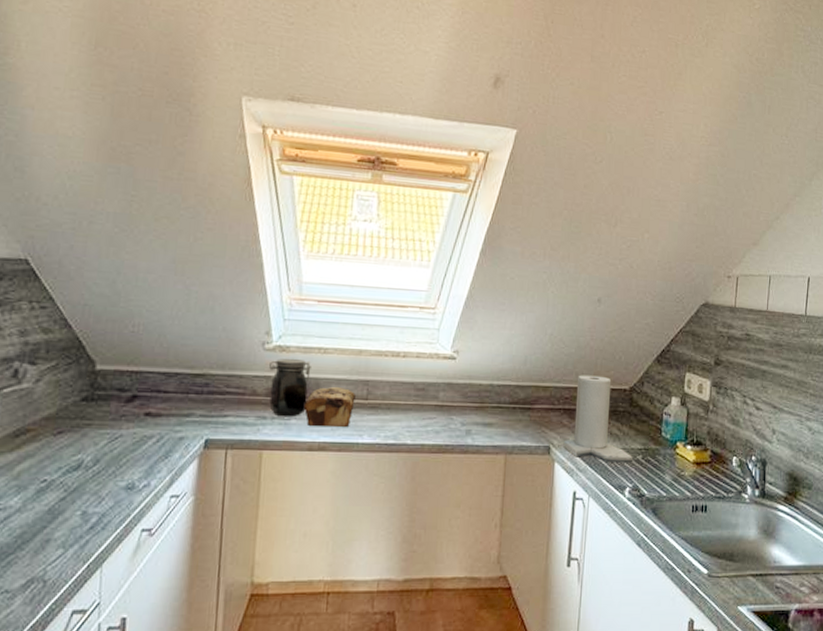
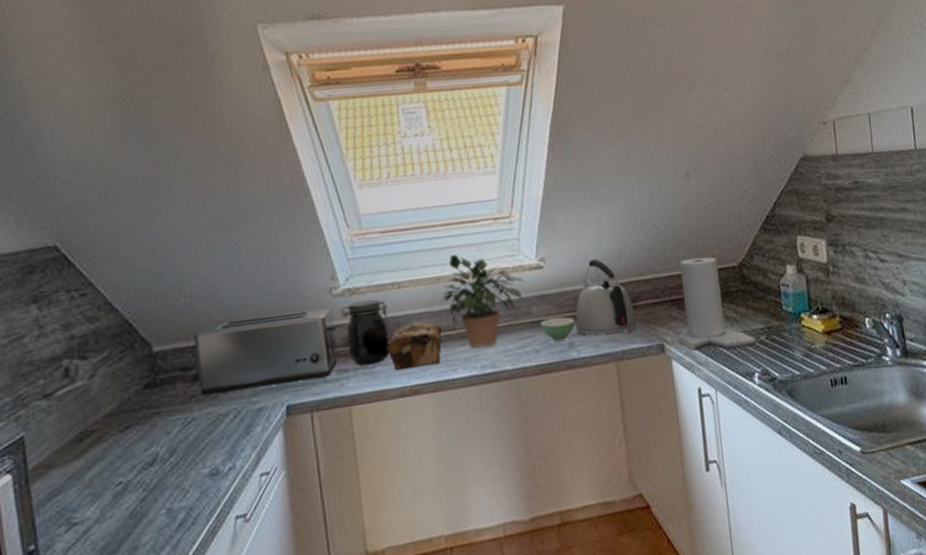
toaster: none [131,352,264,420] -> present [193,306,338,395]
potted plant: none [360,333,437,421] -> present [441,255,525,349]
bowl: none [444,405,476,428] -> present [540,316,576,343]
kettle: none [475,359,530,430] -> present [575,259,637,336]

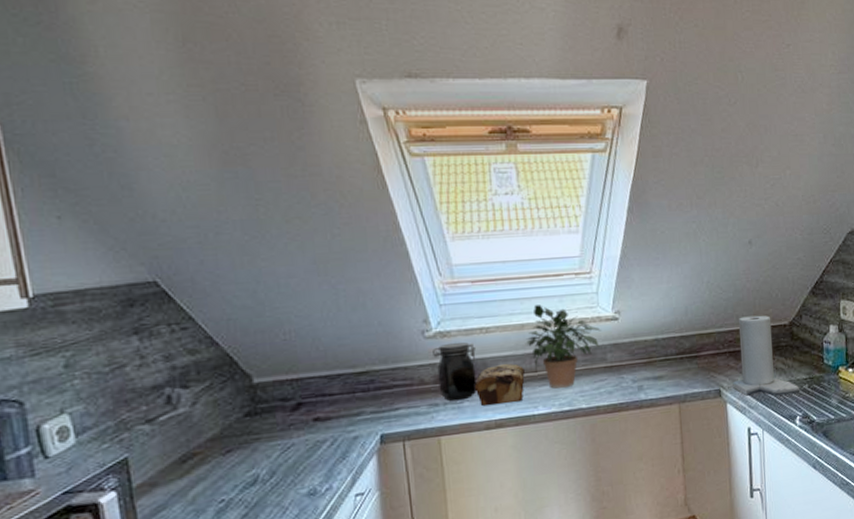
toaster: present [193,306,338,395] -> none [292,347,429,424]
bowl: present [540,316,576,343] -> none [613,363,645,386]
kettle: present [575,259,637,336] -> none [645,313,698,380]

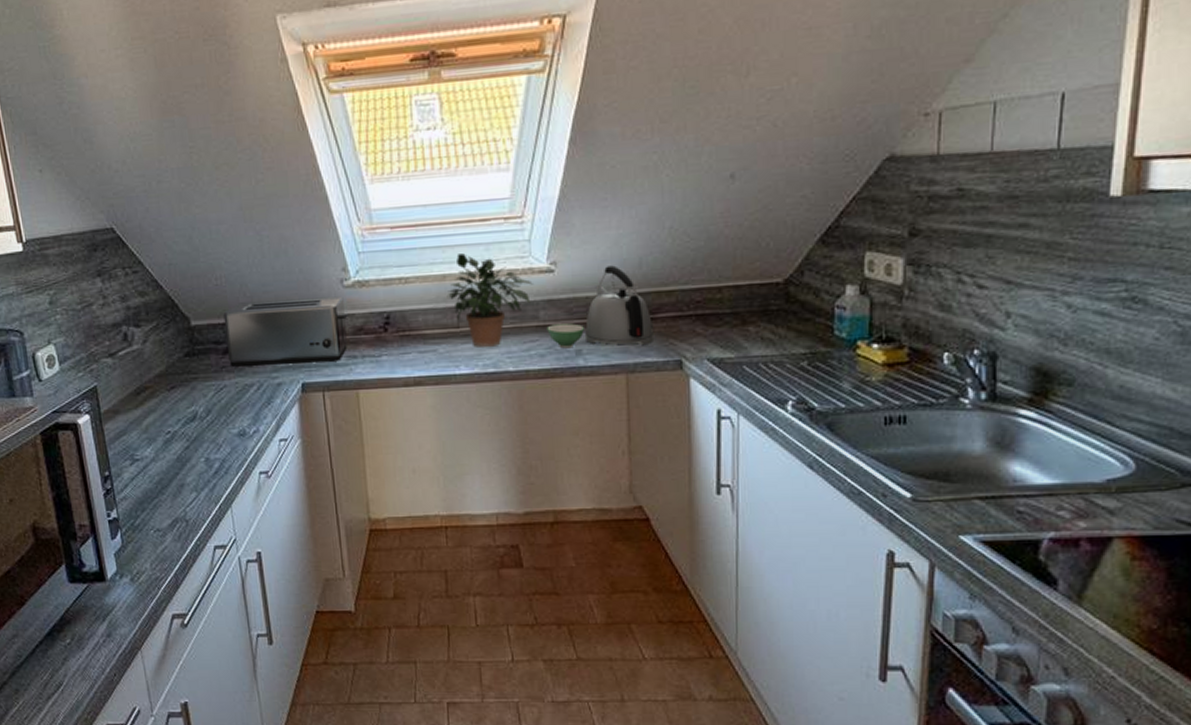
toaster: none [292,347,429,424] -> present [223,296,348,367]
jar: present [433,341,477,402] -> none [351,292,396,355]
bread loaf: present [474,363,525,405] -> none [392,317,446,361]
bowl: none [613,363,645,386] -> present [547,323,585,349]
kettle: none [645,313,698,380] -> present [585,265,653,345]
paper towel: present [732,315,801,396] -> none [699,269,796,373]

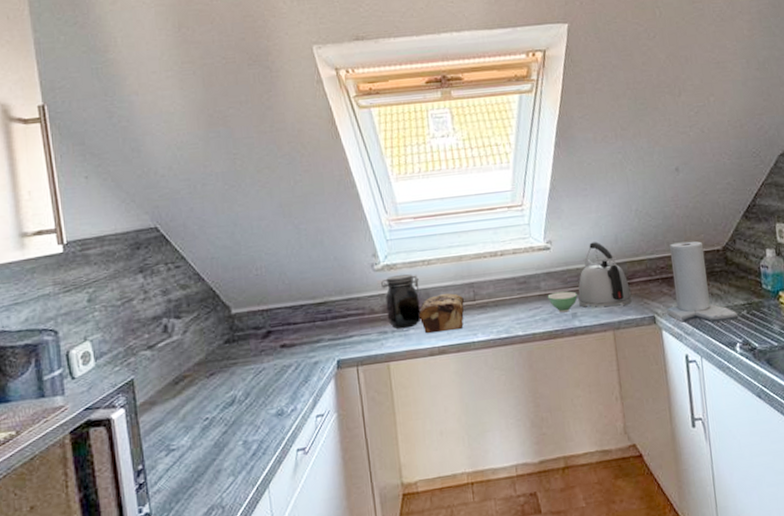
toaster: present [223,296,348,367] -> none [263,279,379,350]
jar: none [351,292,396,355] -> present [381,273,421,329]
bread loaf: none [392,317,446,361] -> present [418,293,465,333]
potted plant: present [446,253,533,349] -> none [463,237,534,317]
paper towel: none [699,269,796,373] -> present [667,241,739,323]

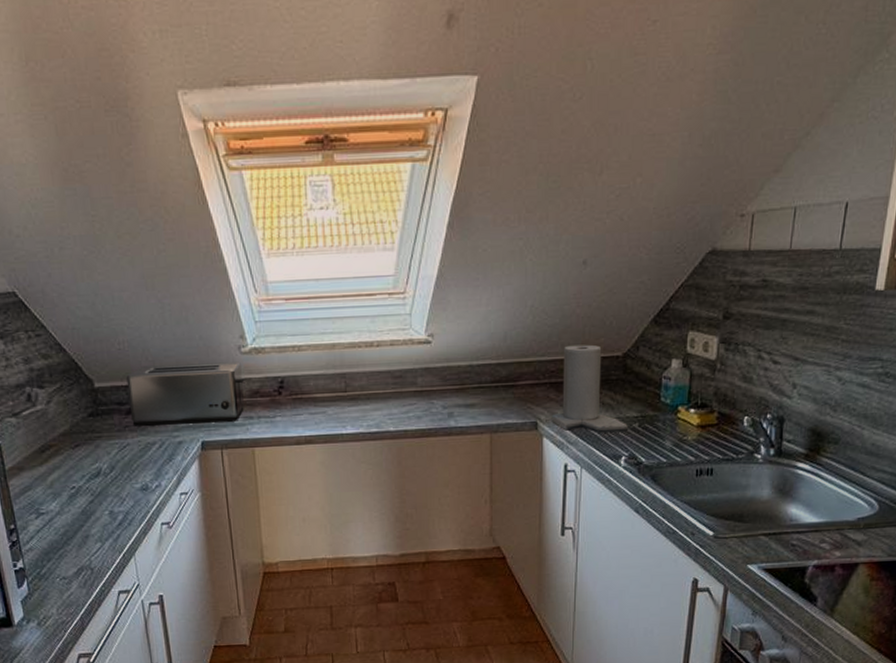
toaster: none [263,279,379,350] -> present [126,361,245,426]
jar: present [381,273,421,329] -> none [248,358,289,416]
bread loaf: present [418,293,465,333] -> none [286,381,335,421]
bowl: present [547,291,578,313] -> none [423,389,457,411]
kettle: present [578,242,632,308] -> none [457,338,514,408]

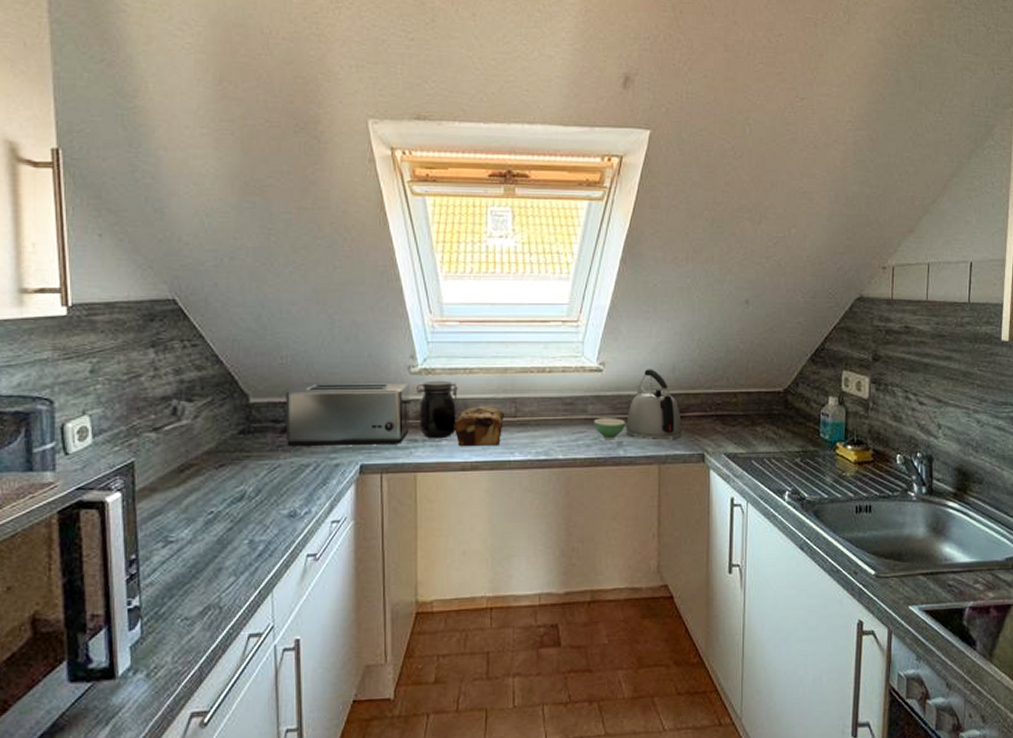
jar: none [248,358,289,416] -> present [417,380,458,439]
bread loaf: none [286,381,335,421] -> present [453,405,504,446]
bowl: none [423,389,457,411] -> present [594,418,626,440]
kettle: none [457,338,514,408] -> present [626,369,682,439]
paper towel: present [551,344,629,433] -> none [718,379,792,467]

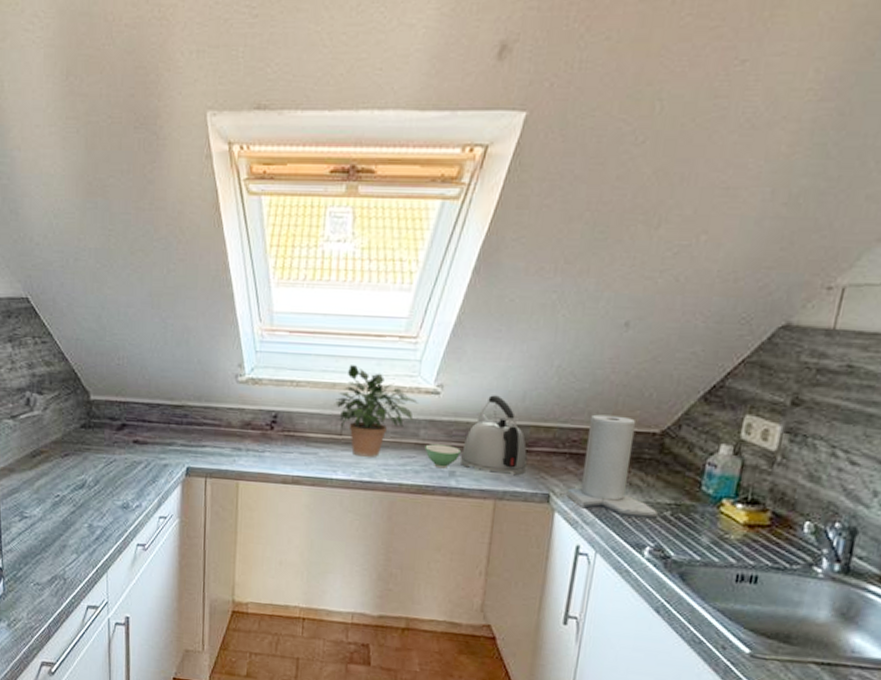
toaster: present [285,382,412,446] -> none [121,384,238,451]
jar: present [417,380,458,439] -> none [243,390,284,450]
bread loaf: present [453,405,504,446] -> none [277,420,329,462]
potted plant: none [507,350,584,437] -> present [334,365,418,458]
paper towel: none [718,379,792,467] -> present [566,414,659,520]

